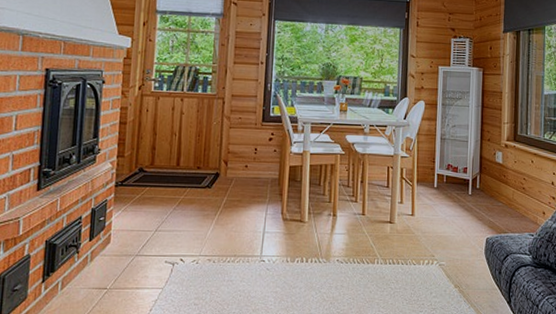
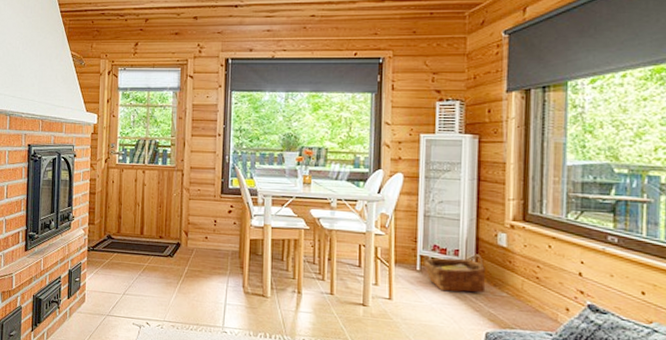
woven basket: none [440,170,487,205] -> present [423,254,486,293]

